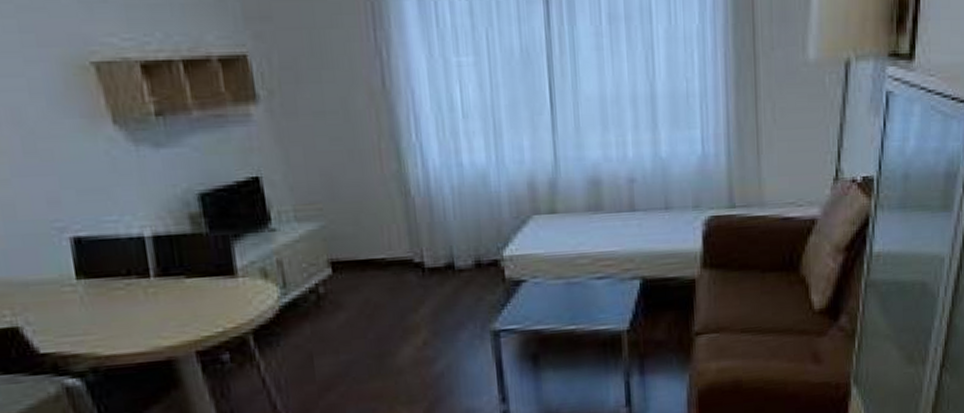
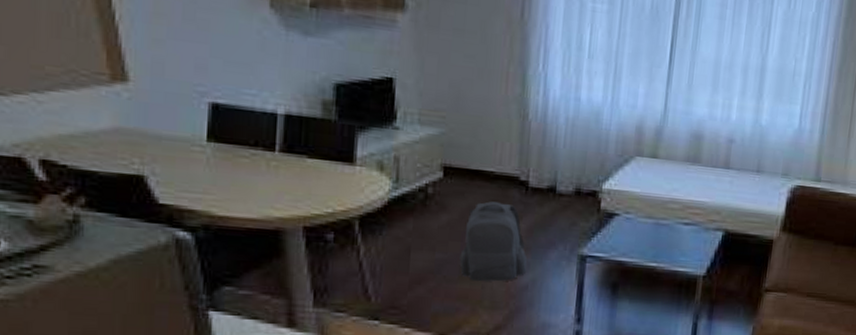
backpack: none [365,290,439,378] -> present [459,201,528,282]

